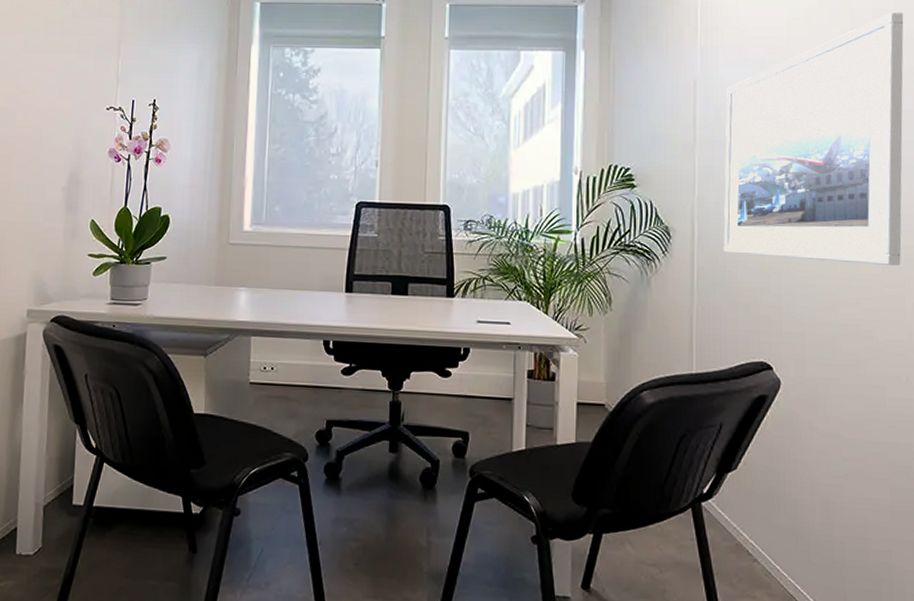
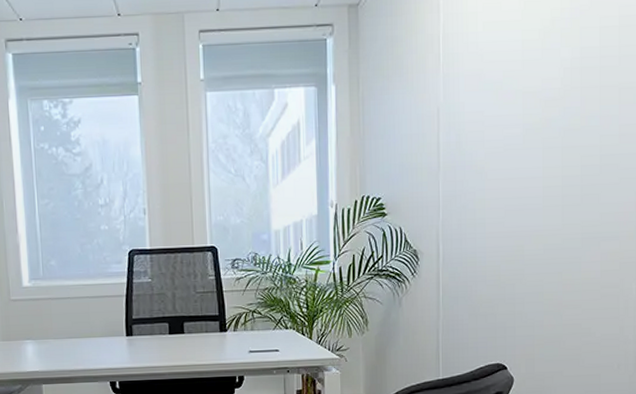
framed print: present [723,12,904,267] -> none [465,29,627,270]

